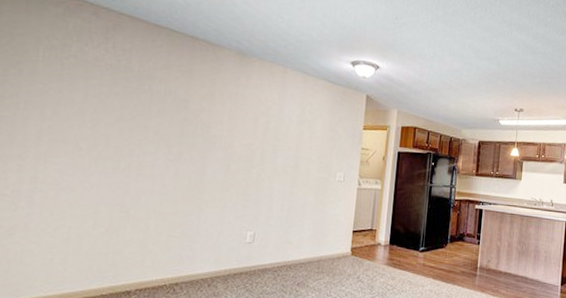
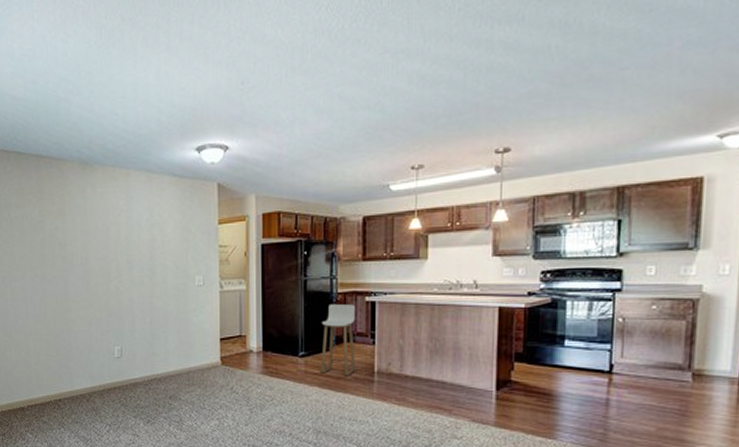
bar stool: none [436,208,467,270] -> present [321,303,356,376]

